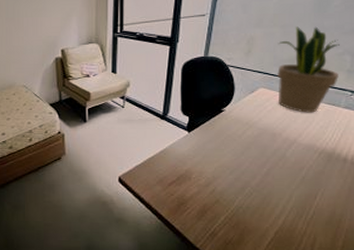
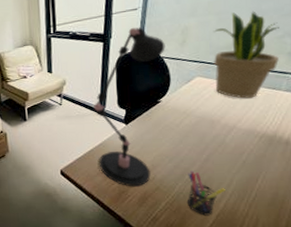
desk lamp: none [157,34,231,199] -> present [94,27,165,187]
pen holder: none [246,184,284,233] -> present [186,170,225,216]

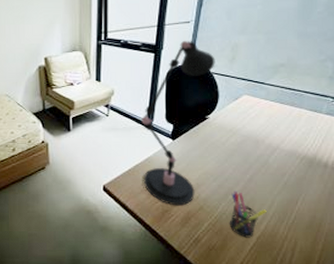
potted plant: present [214,11,279,99] -> none [261,33,322,120]

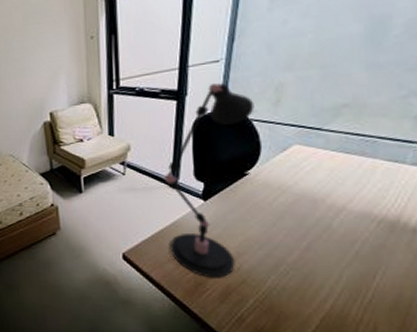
pen holder: present [229,190,267,238] -> none [281,261,332,319]

